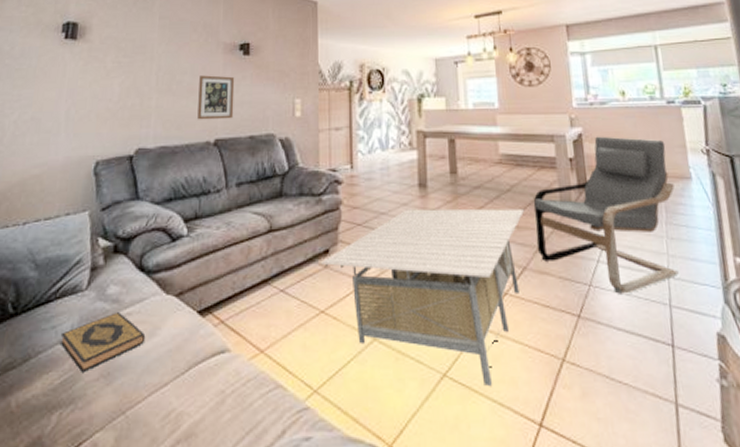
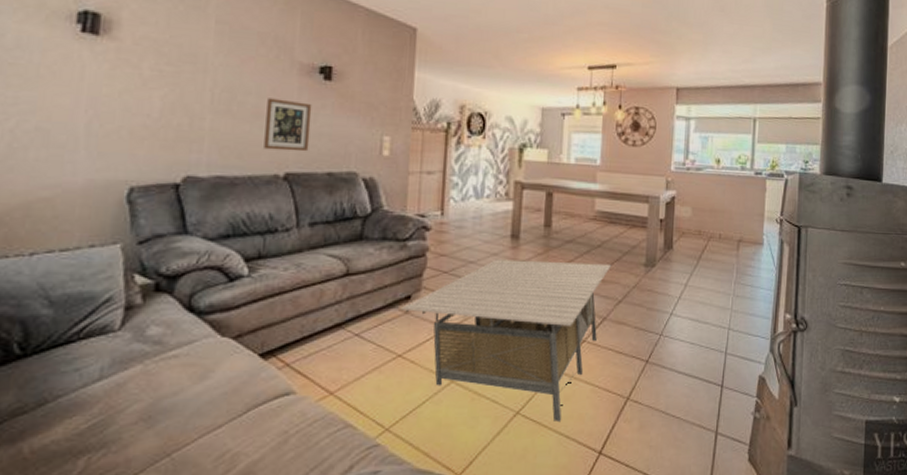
hardback book: present [59,312,146,372] -> none [85,355,196,416]
armchair: present [533,136,679,294] -> none [618,200,748,343]

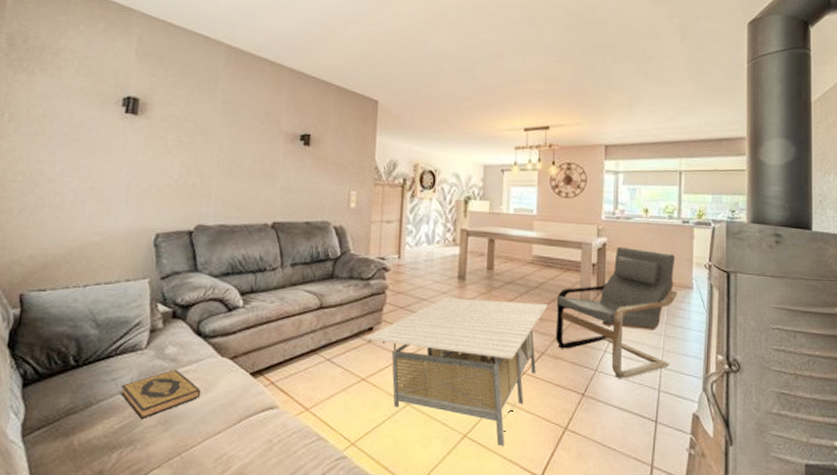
hardback book: none [85,355,196,416] -> present [120,370,201,419]
picture frame: present [264,98,312,152] -> none [256,161,295,205]
armchair: none [618,200,748,343] -> present [555,246,677,379]

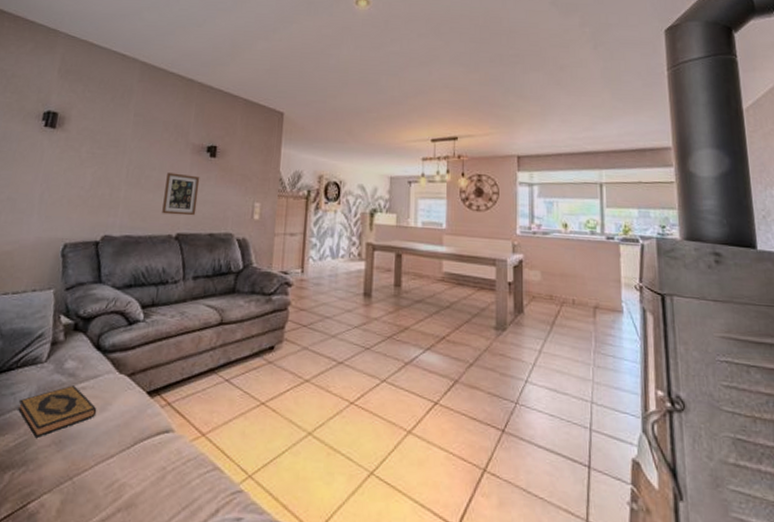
picture frame: none [256,161,295,205] -> present [162,172,200,216]
coffee table: present [364,297,549,447] -> none [265,316,462,489]
armchair: present [555,246,677,379] -> none [470,264,606,415]

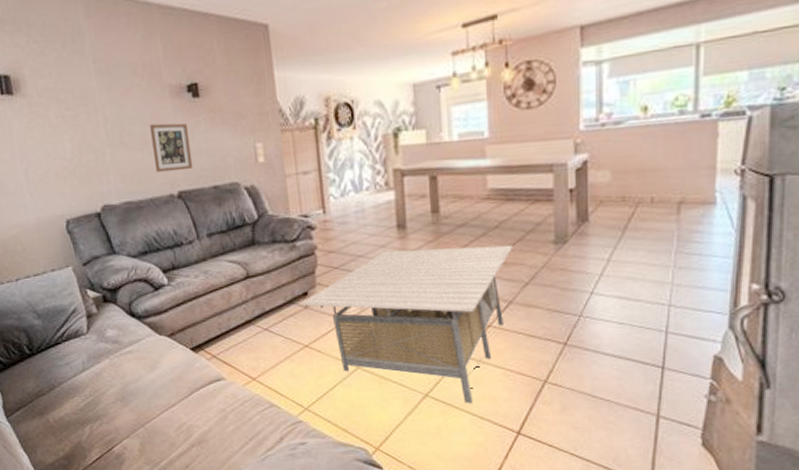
hardback book: present [17,385,97,438] -> none [75,351,149,397]
coffee table: none [265,316,462,489] -> present [300,244,514,404]

